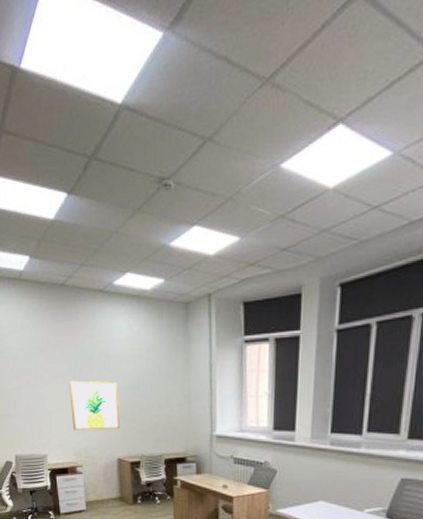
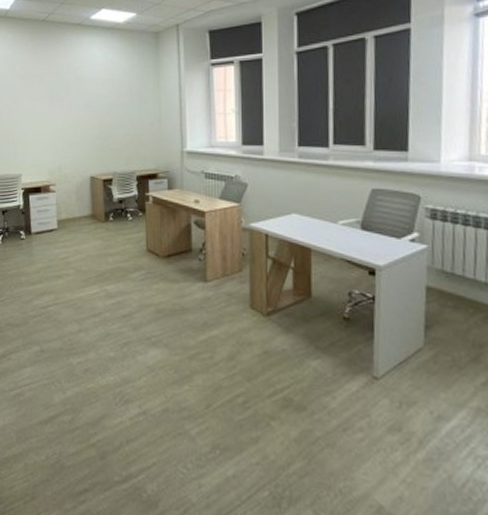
wall art: present [70,380,120,431] -> none [46,103,93,150]

